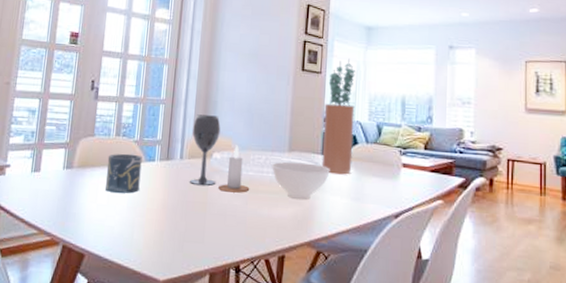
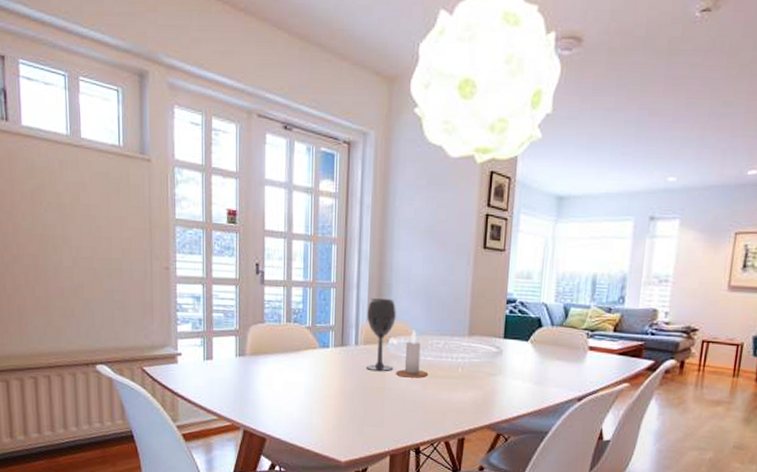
cup: present [105,153,142,193] -> none [280,340,316,380]
bowl: present [272,161,330,200] -> none [451,346,512,385]
vase: present [321,59,355,175] -> none [503,234,543,359]

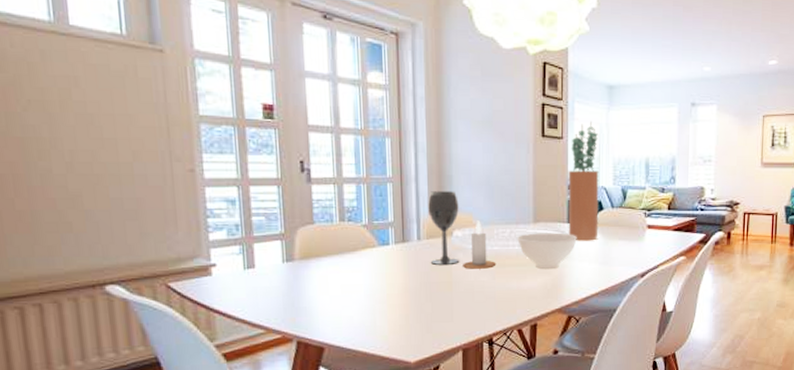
bowl: none [451,346,512,385] -> present [517,233,577,270]
vase: none [503,234,543,359] -> present [568,121,599,241]

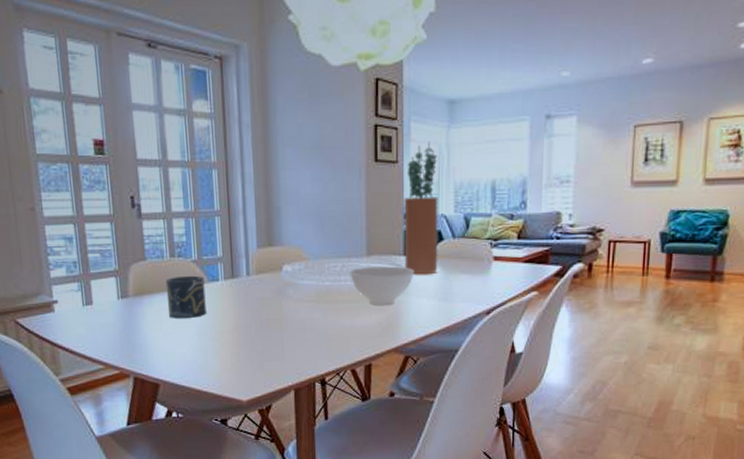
cup: none [334,239,376,282] -> present [165,275,207,318]
wine glass: present [428,191,459,265] -> none [256,223,289,301]
candle: present [463,220,496,269] -> none [293,254,328,306]

